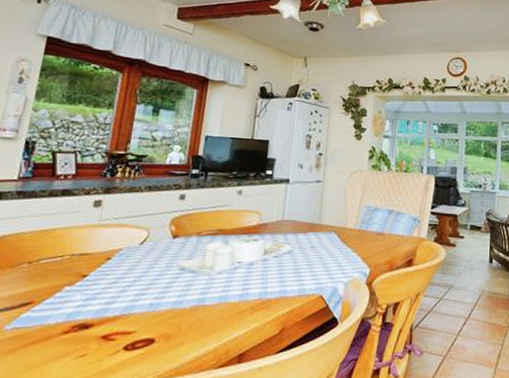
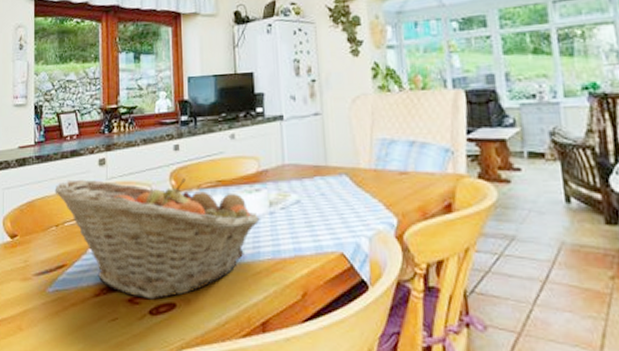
fruit basket: none [34,218,253,336] -> present [55,178,260,300]

